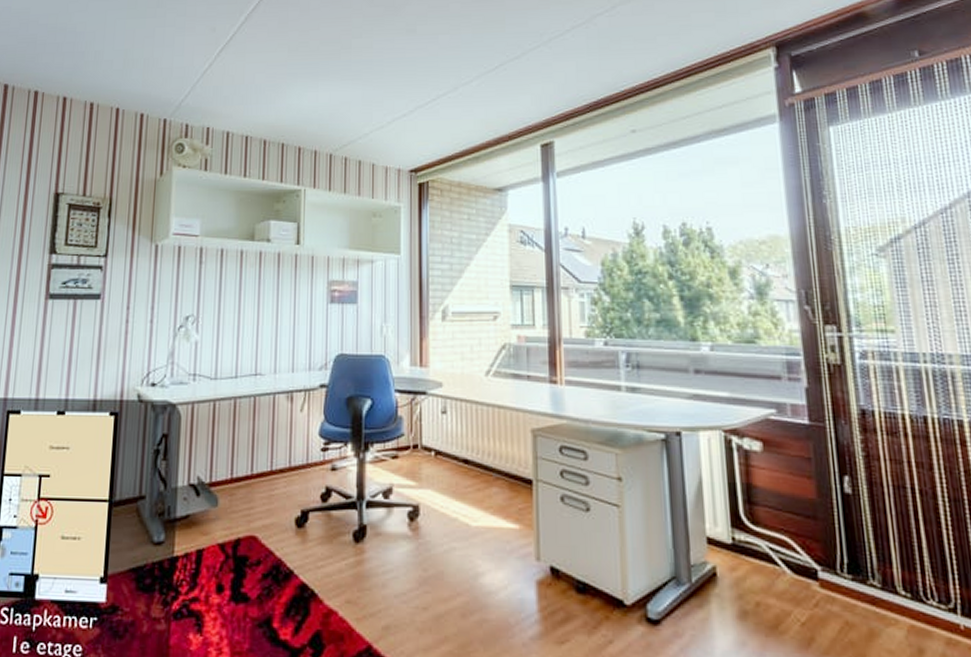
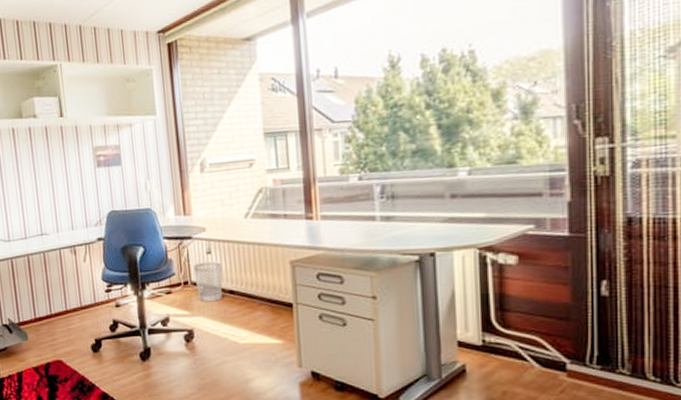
wastebasket: none [426,422,458,472] -> present [193,261,223,302]

